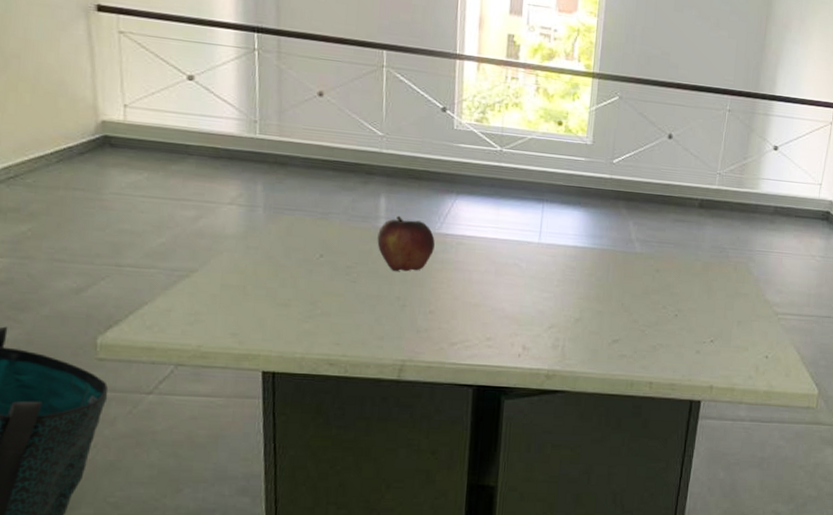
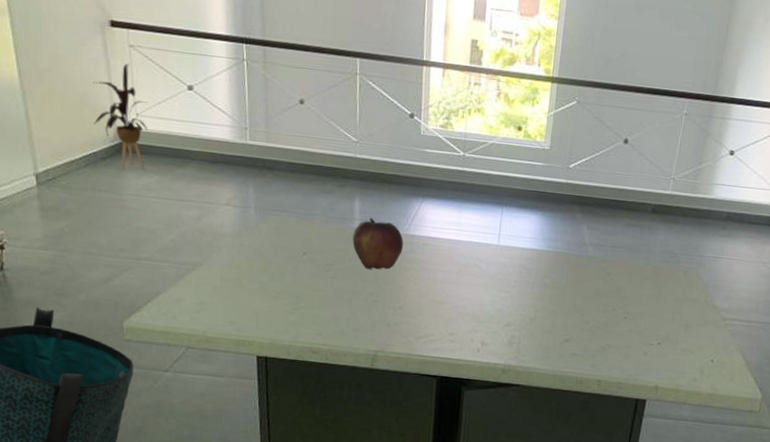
house plant: none [71,50,139,166] -> present [93,63,148,170]

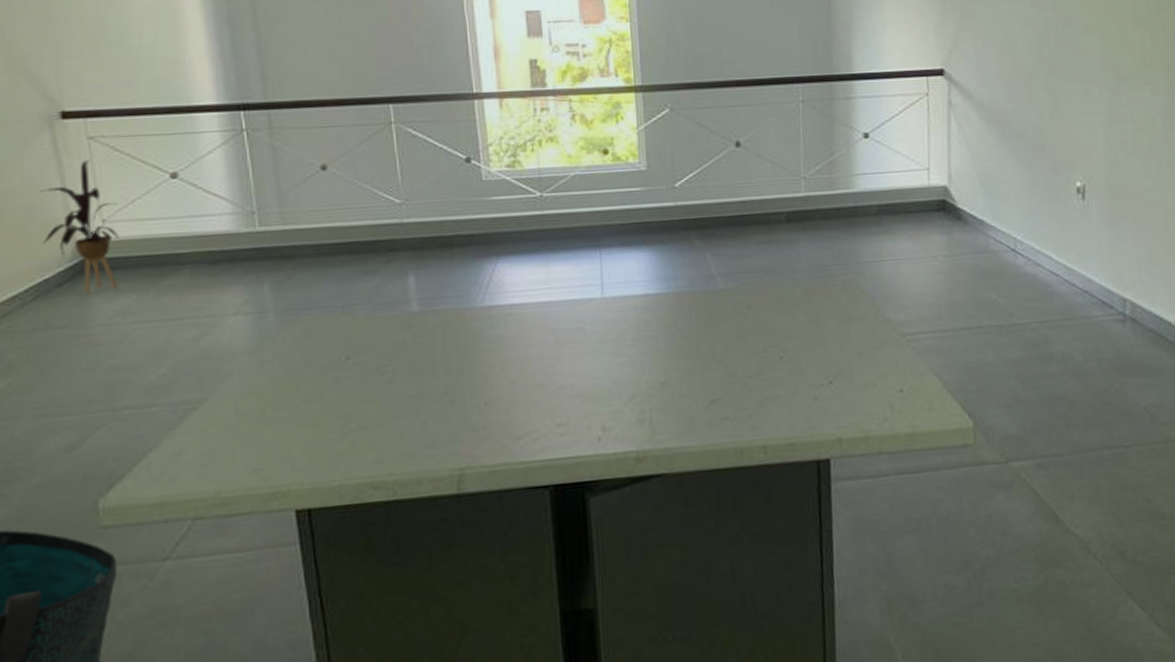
fruit: present [352,217,403,270] -> none [411,293,479,361]

